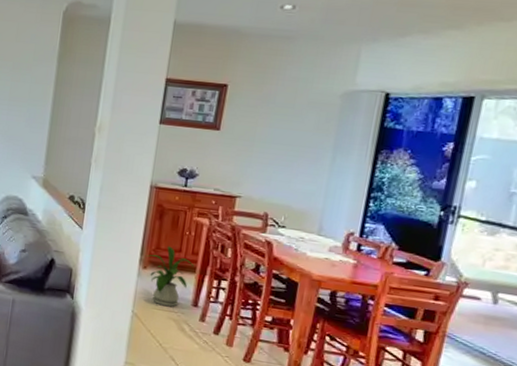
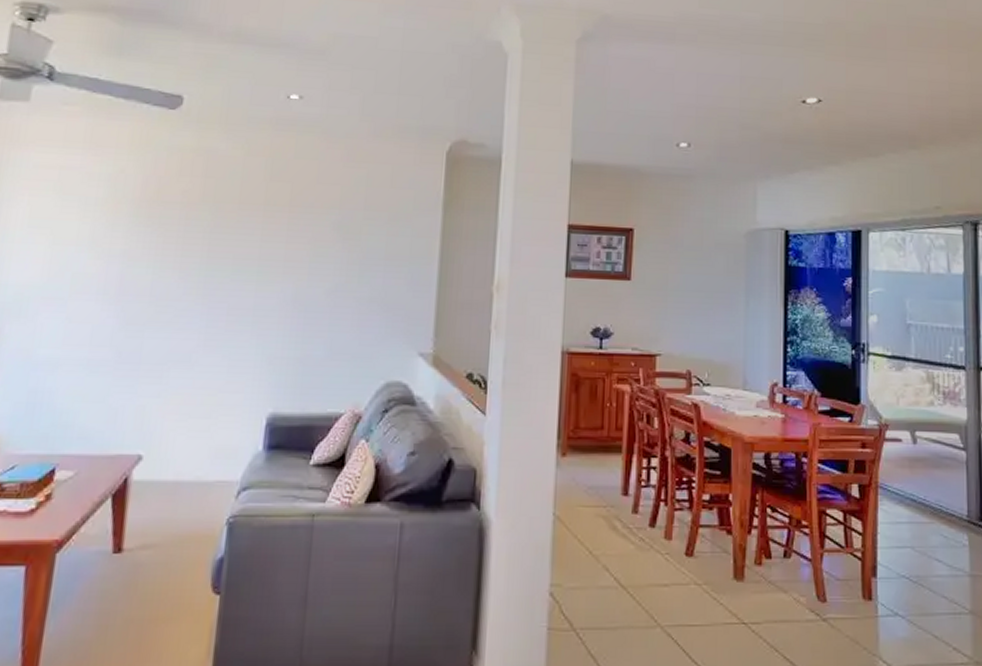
house plant: present [145,246,194,307] -> none [562,423,619,501]

